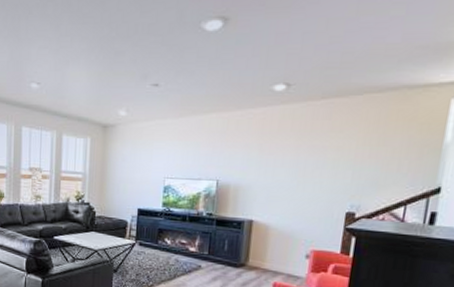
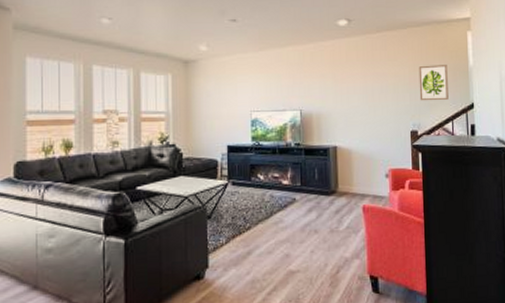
wall art: none [365,139,412,181] -> present [418,65,449,101]

